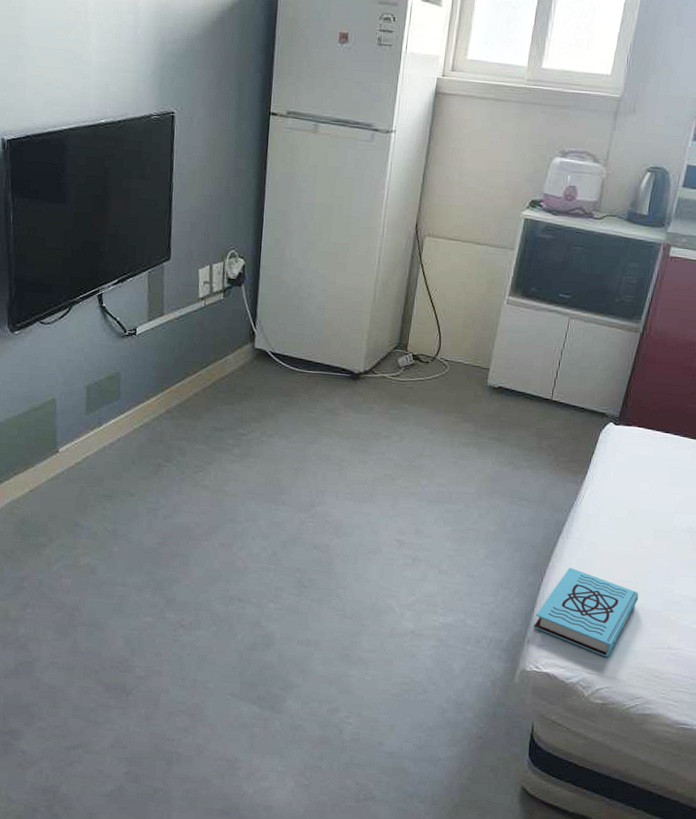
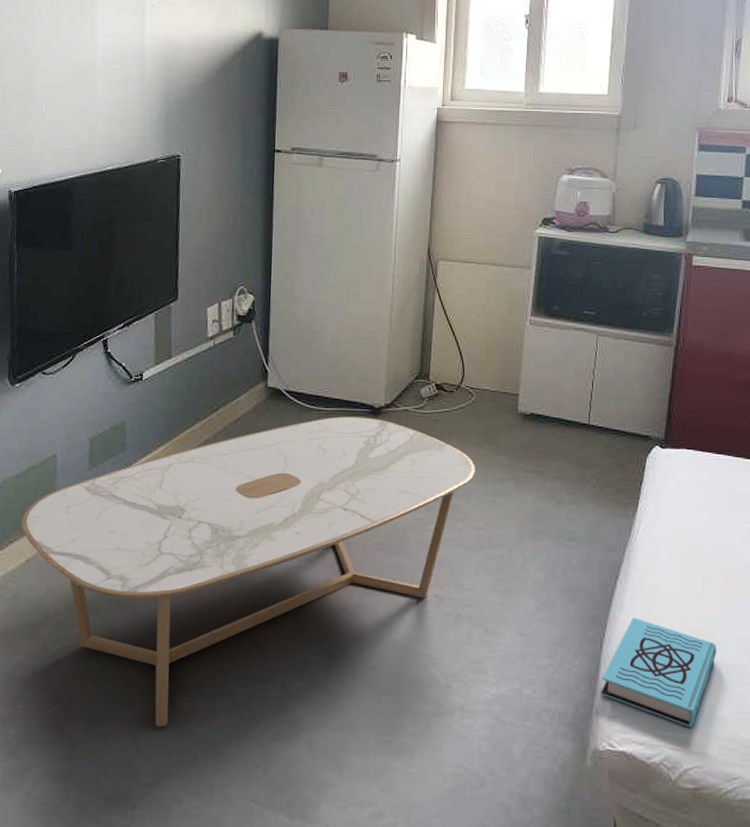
coffee table: none [25,379,444,634] -> present [21,416,476,727]

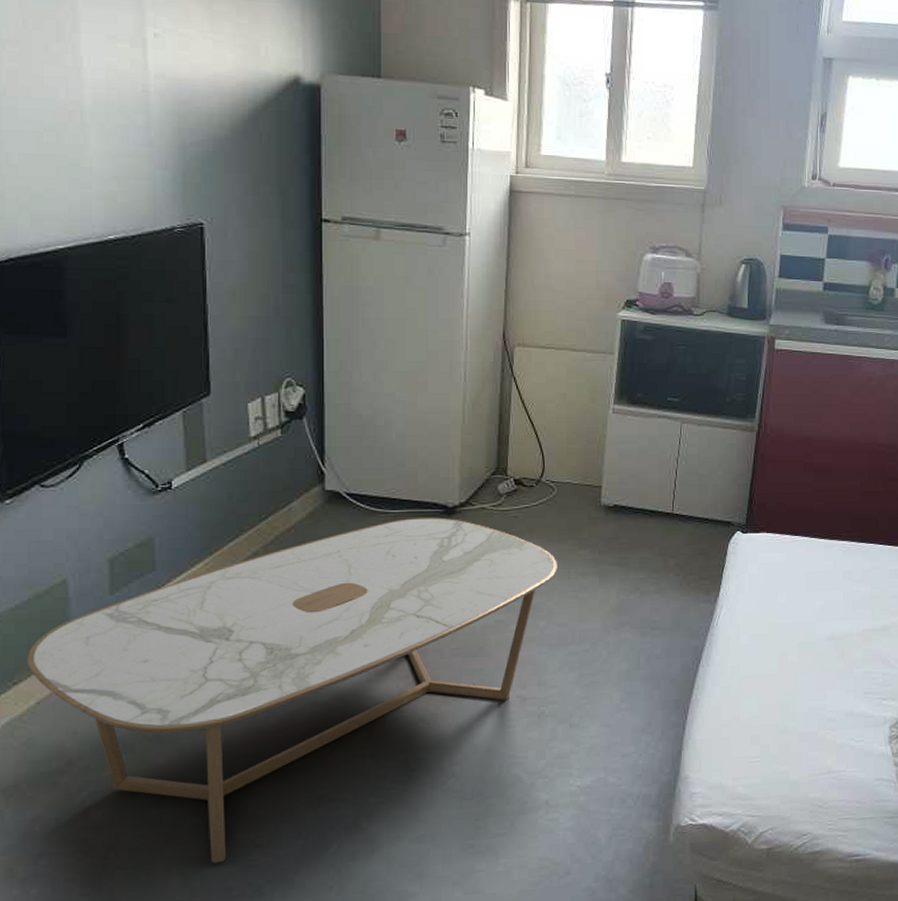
book: present [601,618,717,728] -> none [683,698,791,795]

